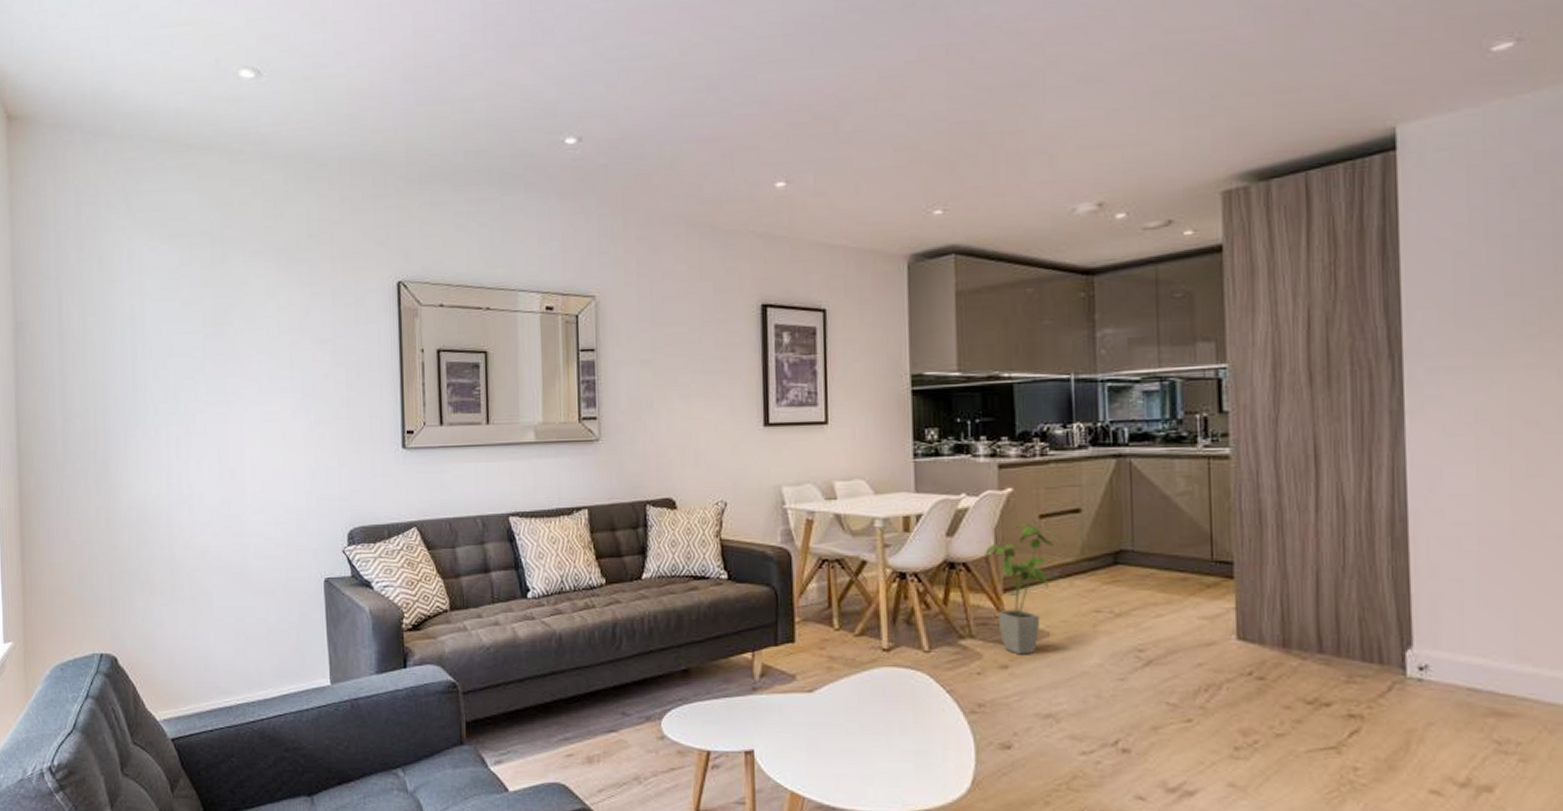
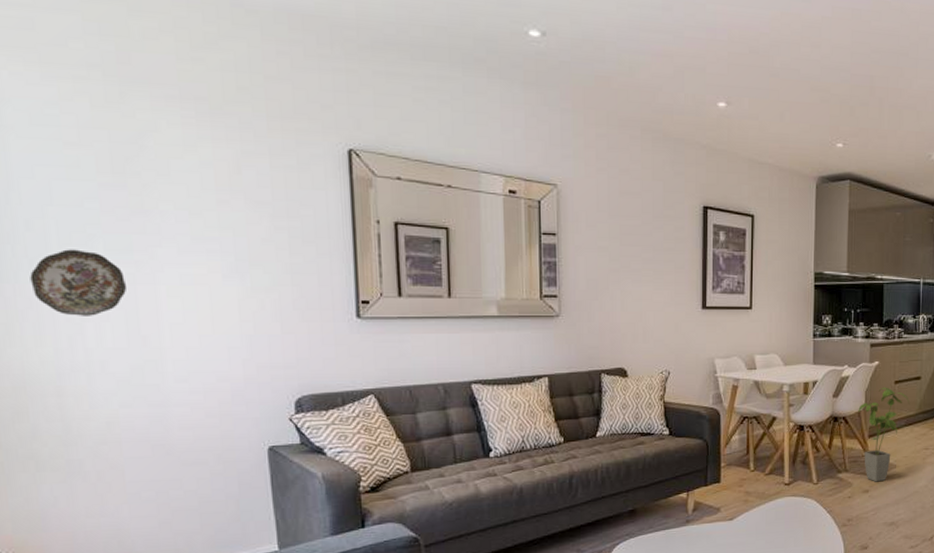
decorative plate: none [154,394,221,454] -> present [30,249,128,316]

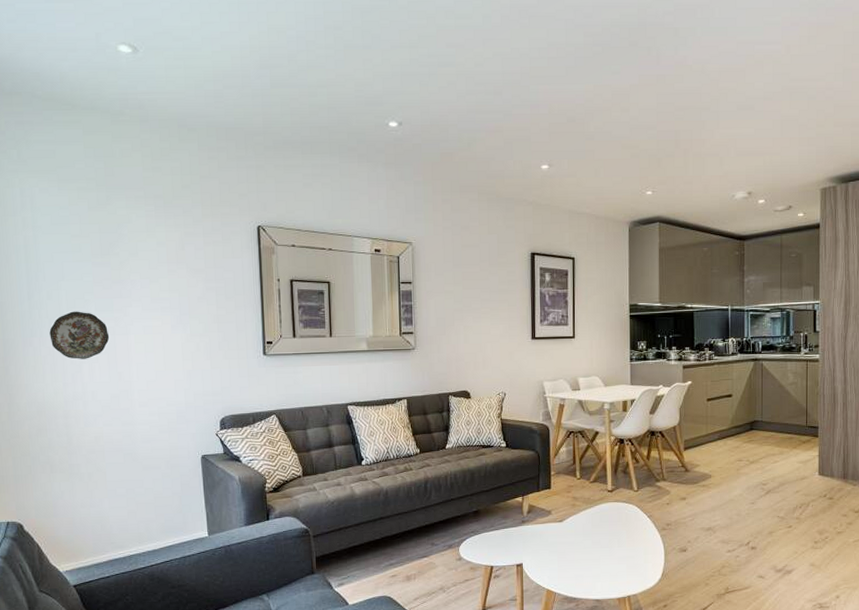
house plant: present [858,387,909,482] -> none [673,404,722,491]

